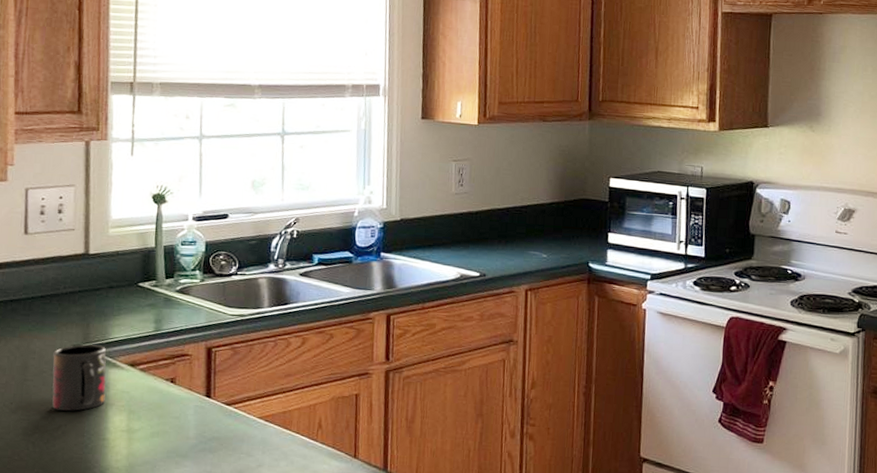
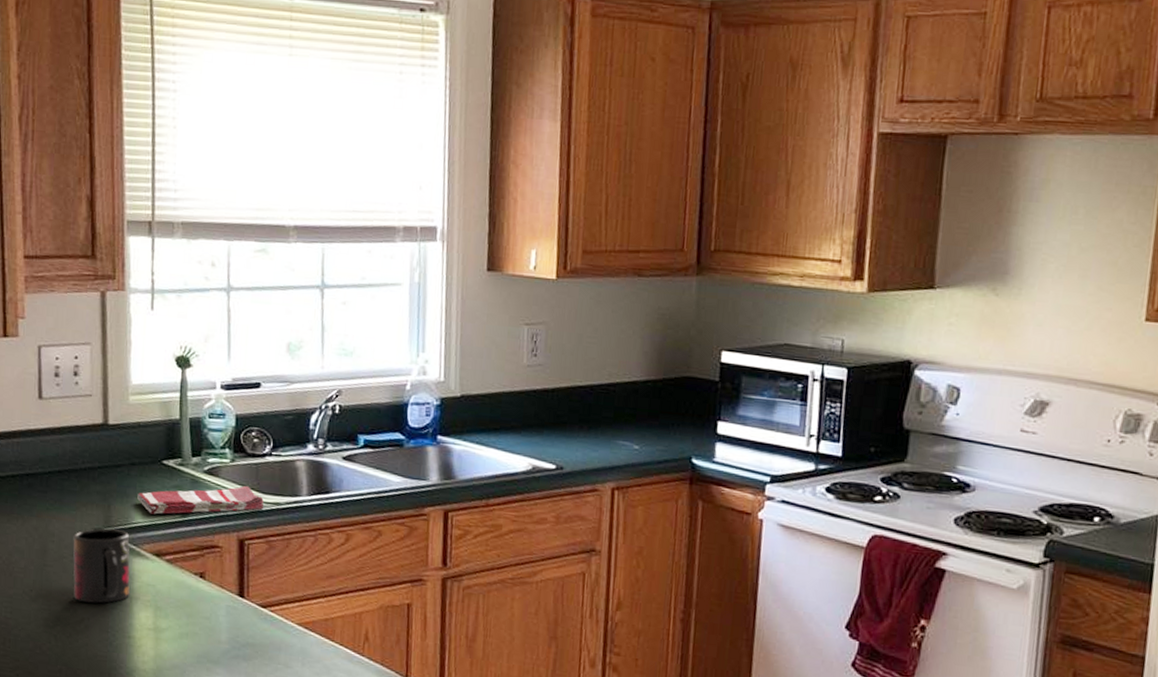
dish towel: none [114,302,229,330] -> present [137,486,264,515]

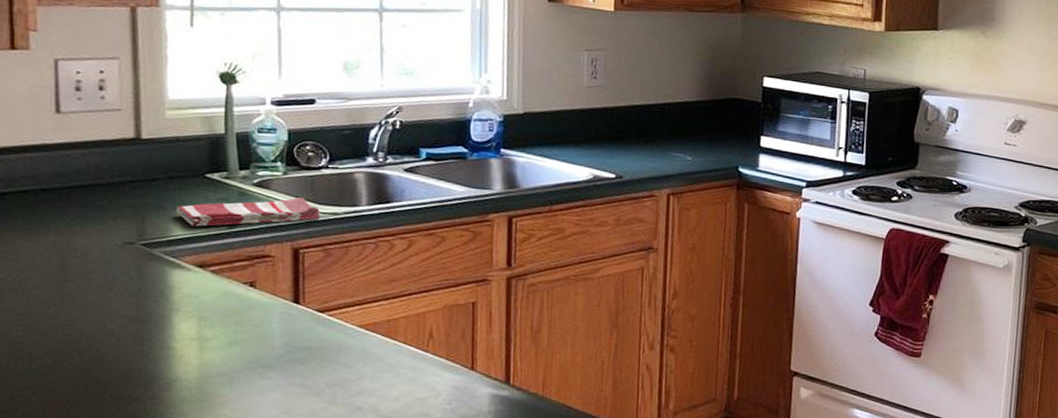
mug: present [73,528,130,604] -> none [100,242,169,317]

